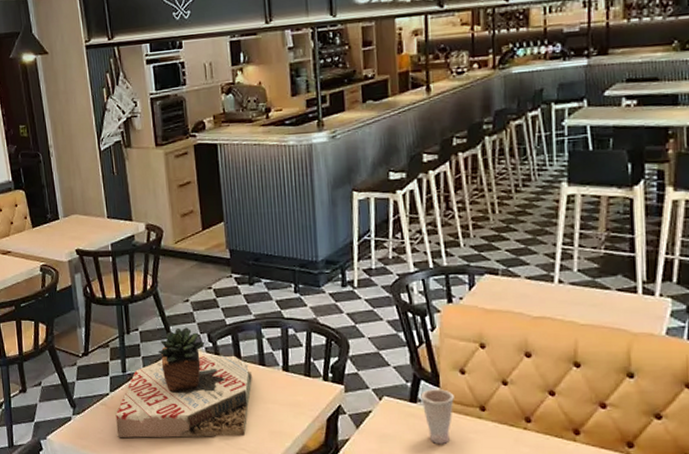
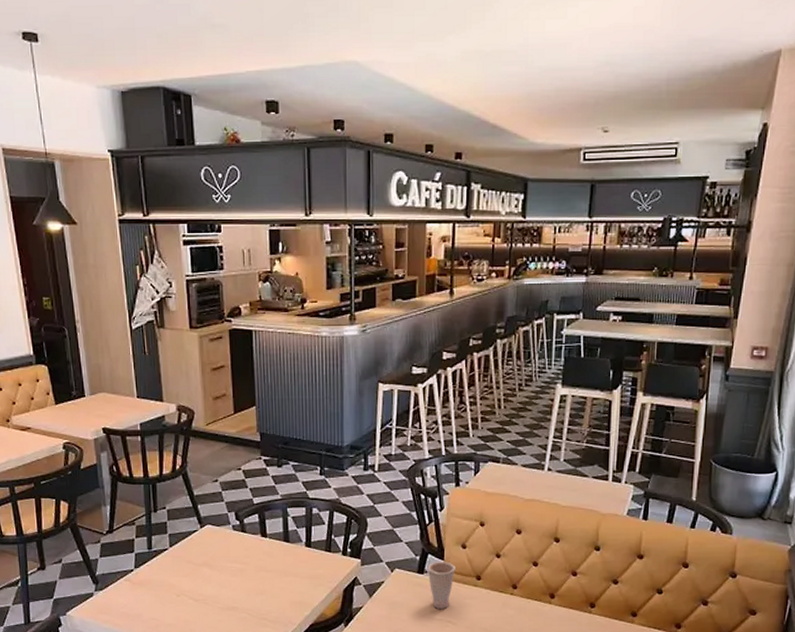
succulent plant: present [115,327,252,438] -> none [140,506,276,611]

